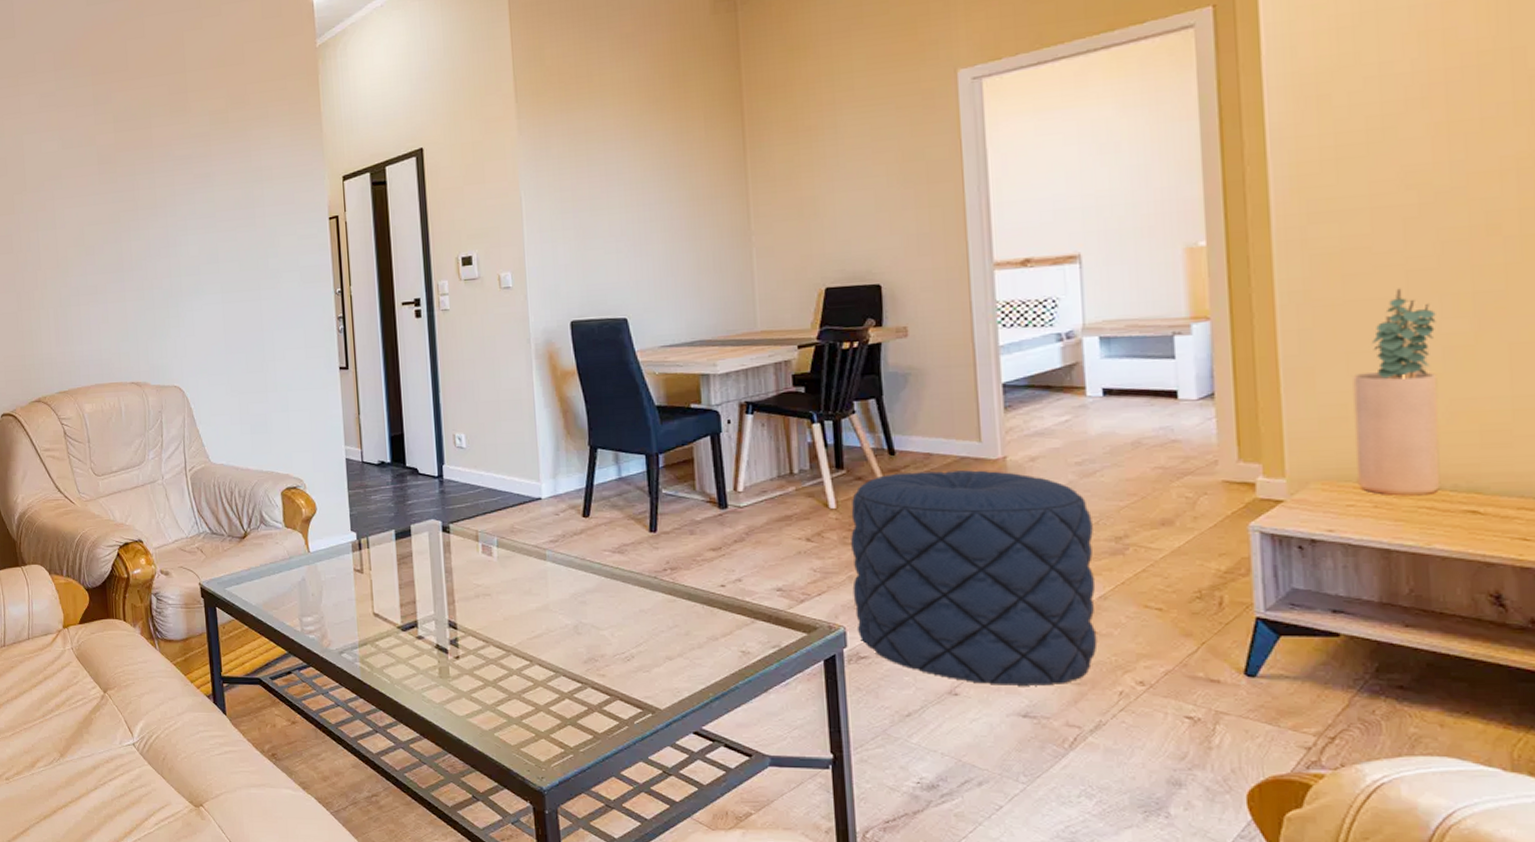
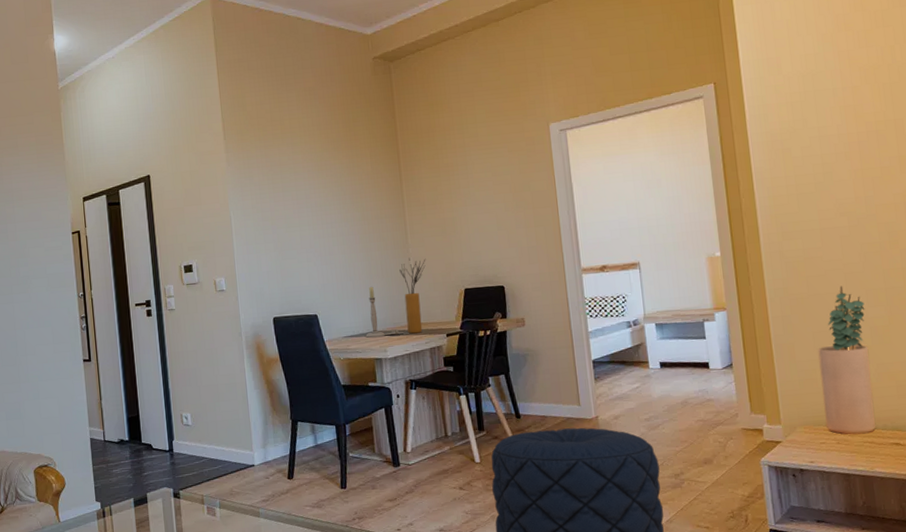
candlestick: none [689,283,739,348] -> present [365,286,403,338]
vase: none [738,248,774,344] -> present [399,257,426,334]

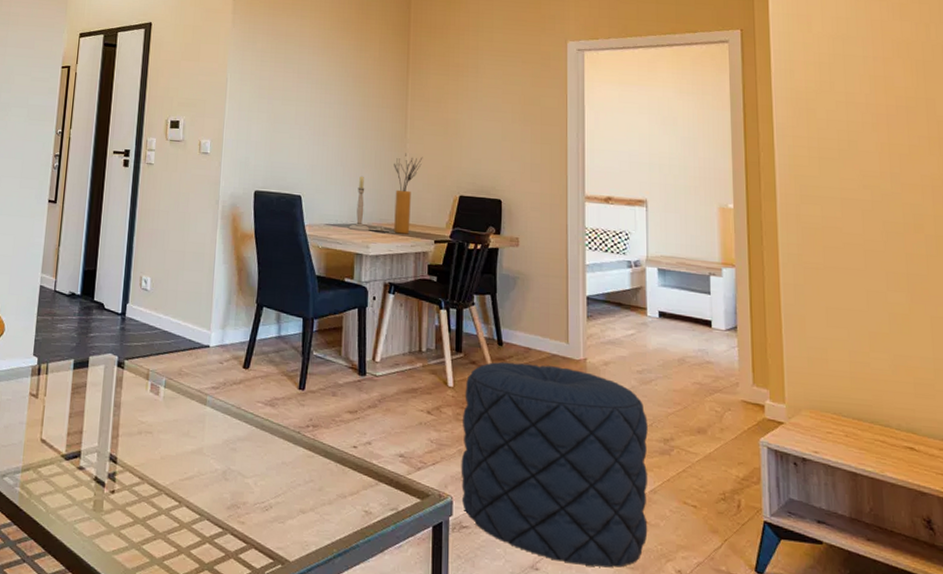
vase: present [818,286,876,435] -> none [830,263,889,431]

